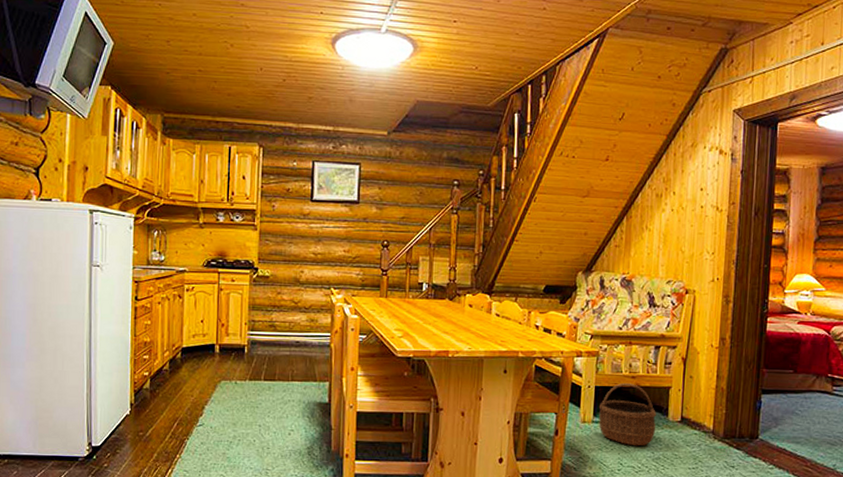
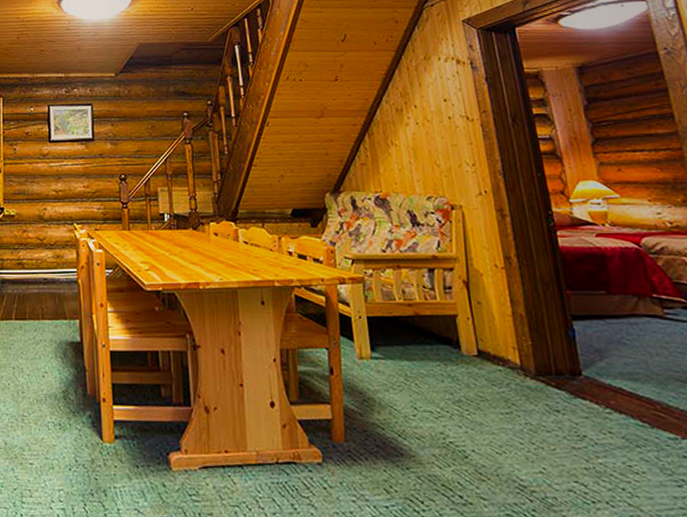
wicker basket: present [599,383,656,446] -> none [376,312,450,387]

